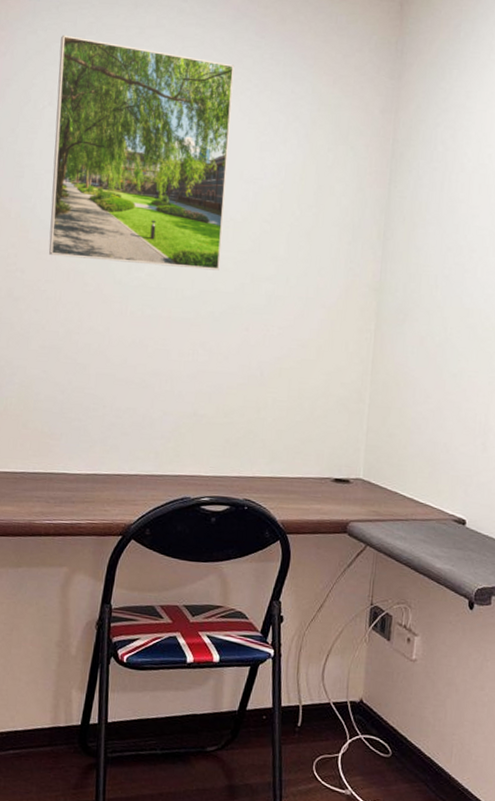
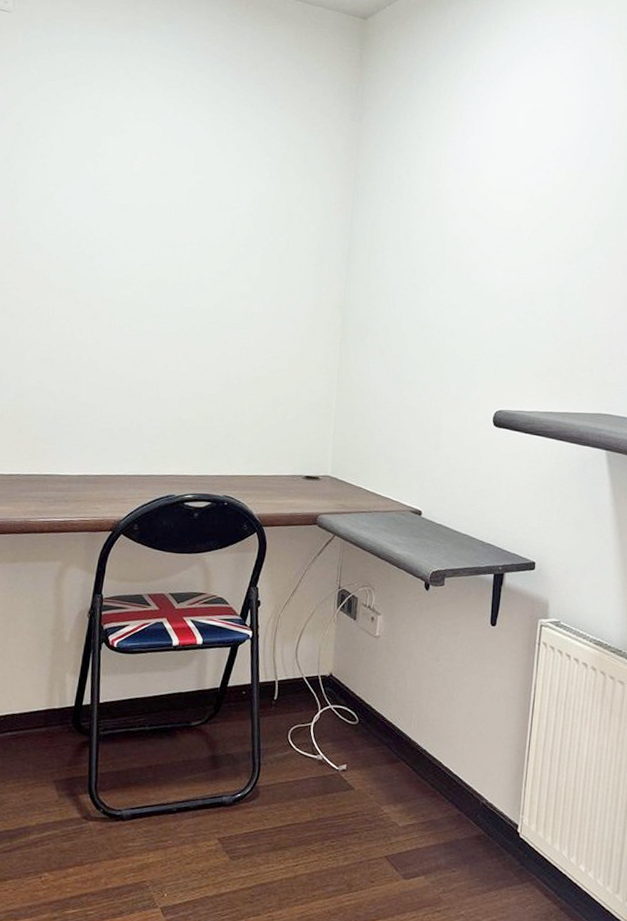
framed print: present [48,34,235,271] -> none [41,73,213,290]

